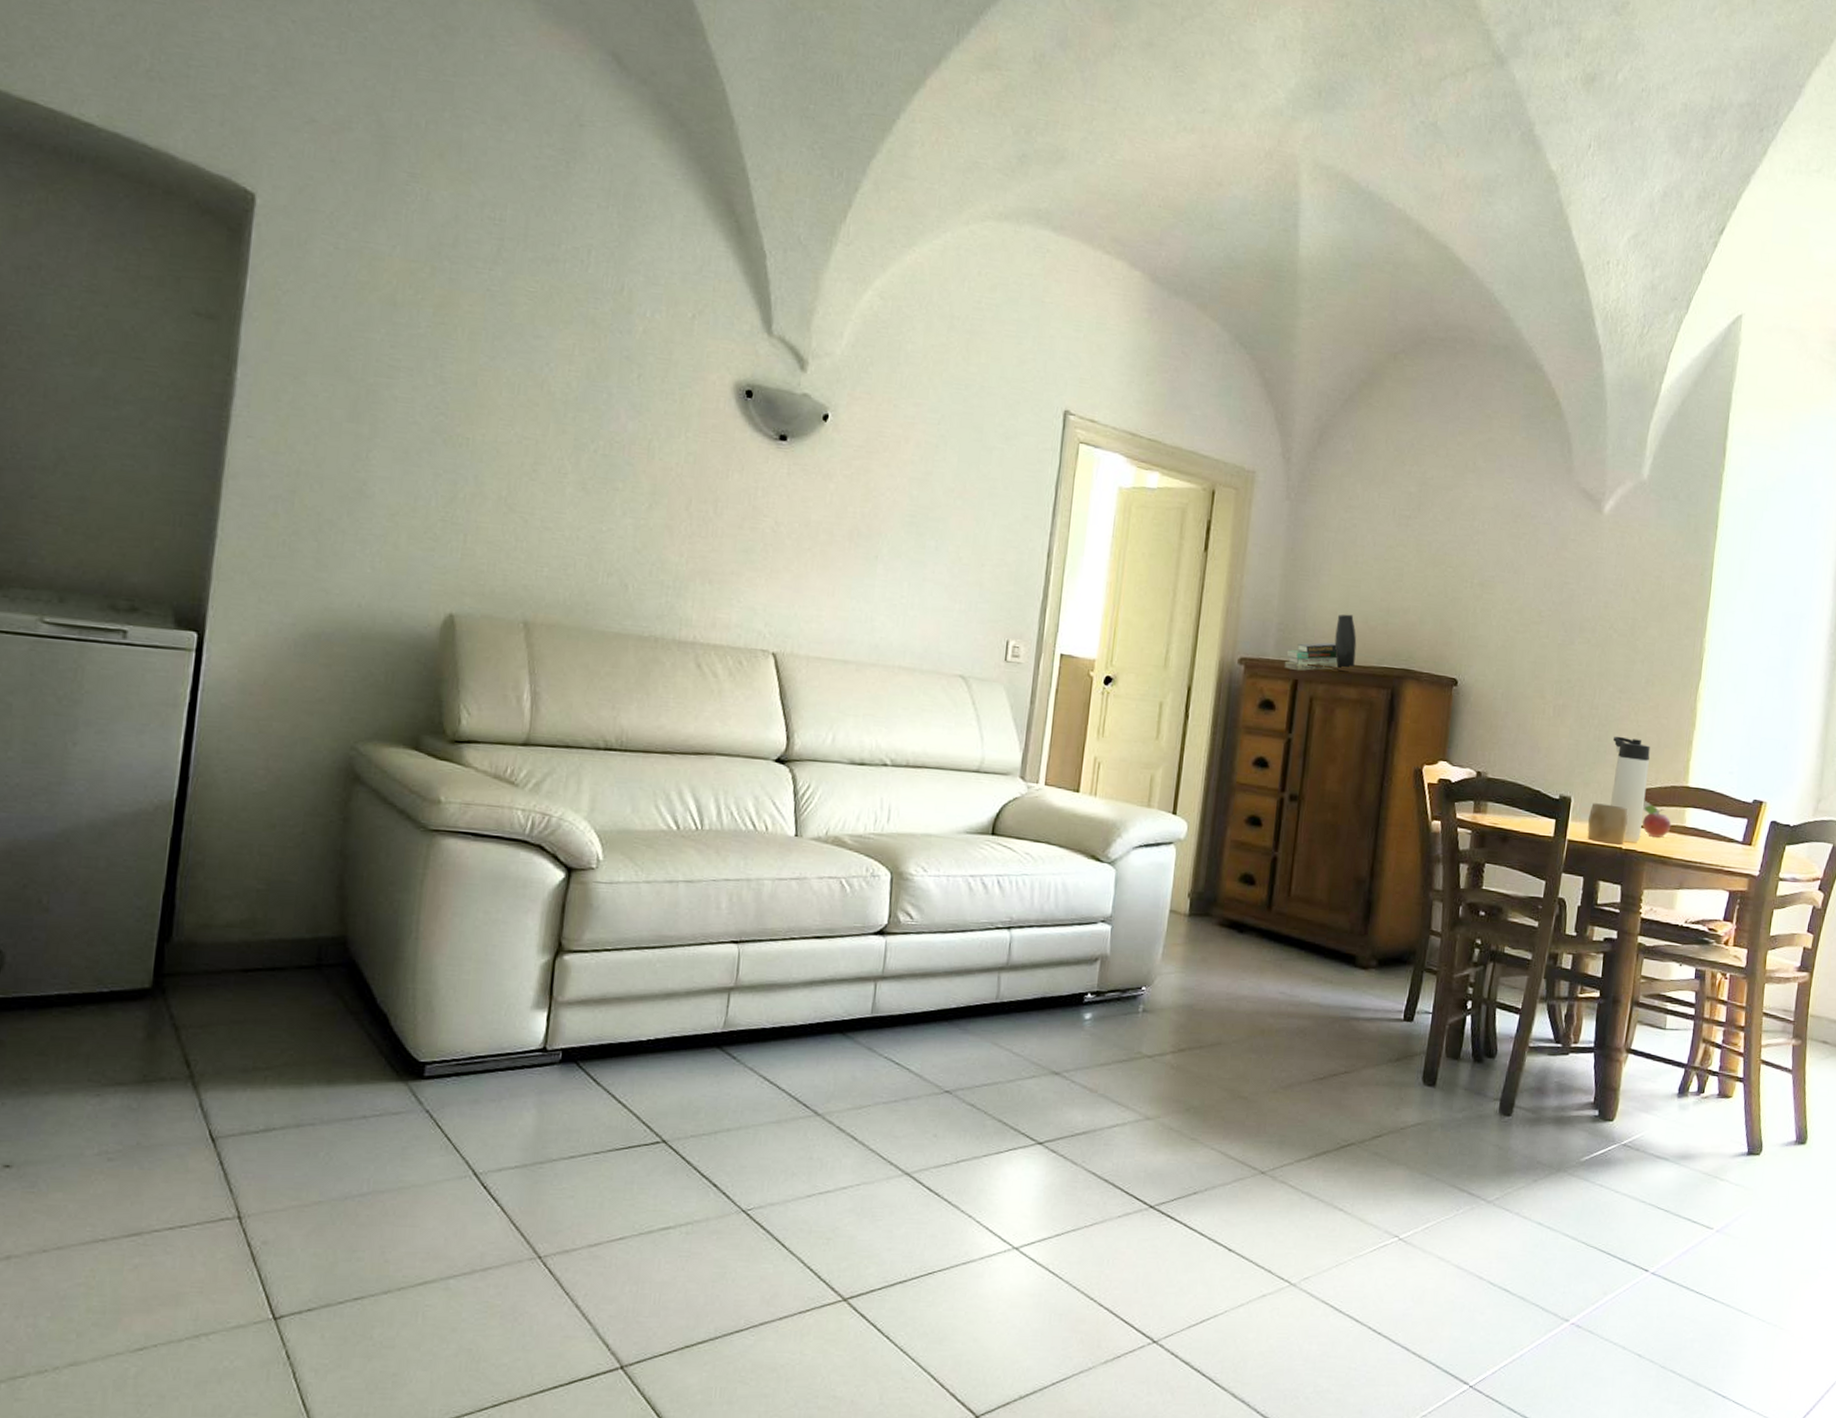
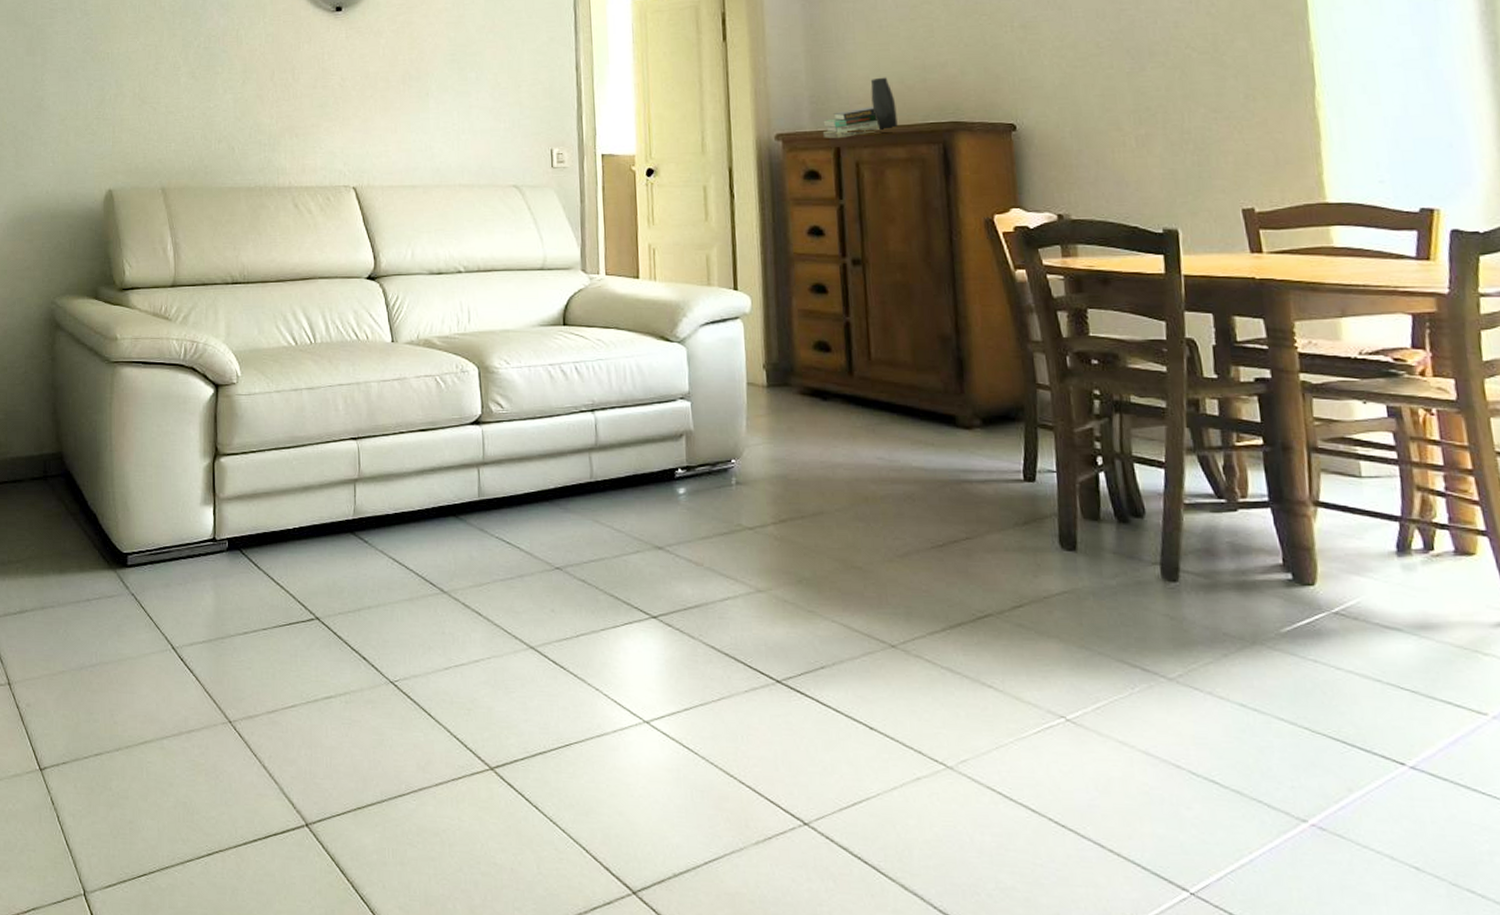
mug: present [1587,803,1629,845] -> none [1204,232,1258,275]
thermos bottle: present [1610,736,1650,843] -> none [1217,158,1277,272]
fruit: present [1642,800,1672,838] -> none [1272,223,1315,262]

